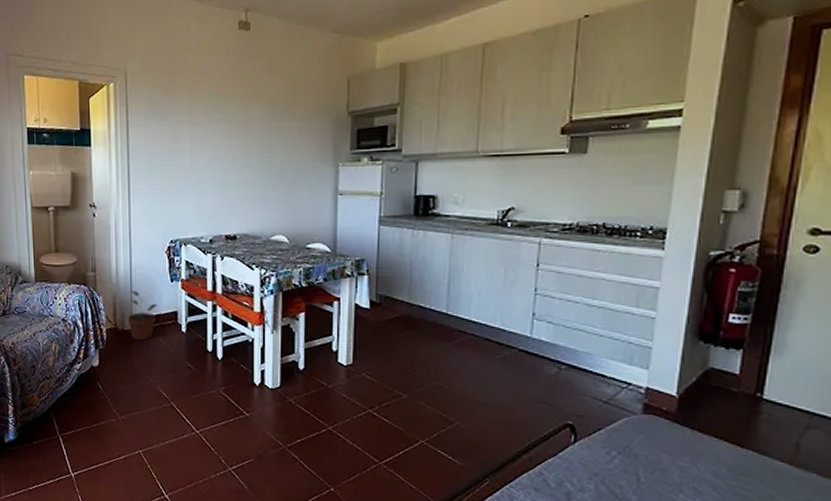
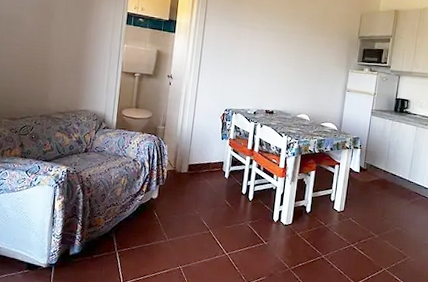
potted plant: present [127,291,158,340] -> none [184,143,209,181]

